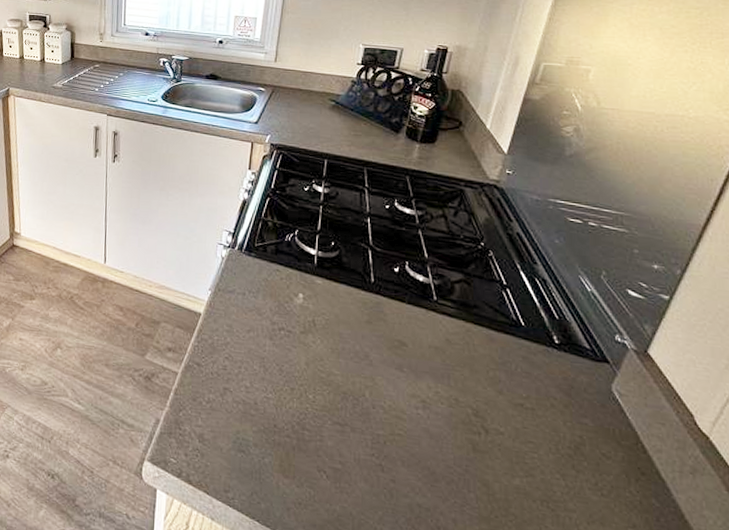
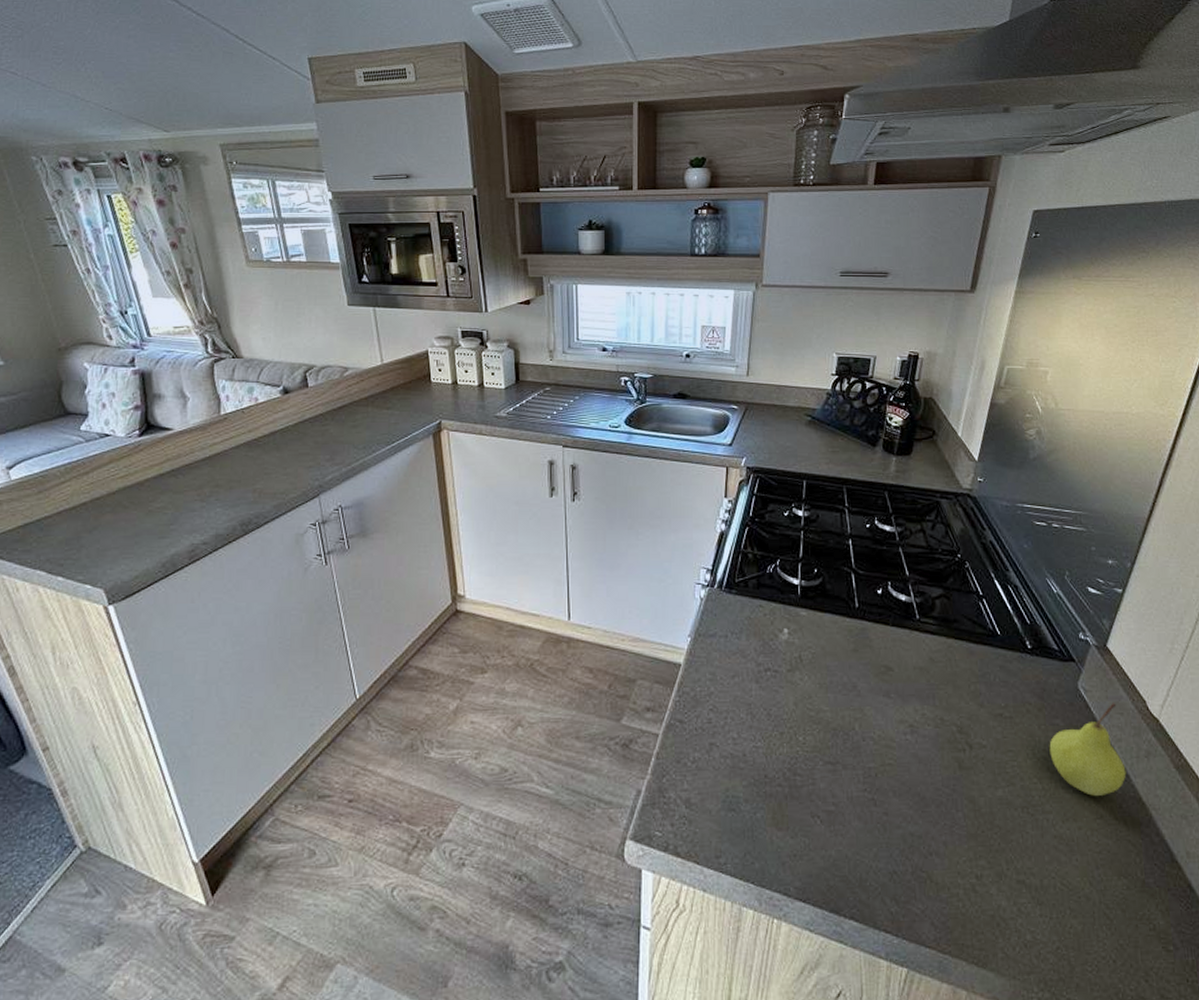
fruit: none [575,411,666,505] -> present [1049,703,1127,796]

